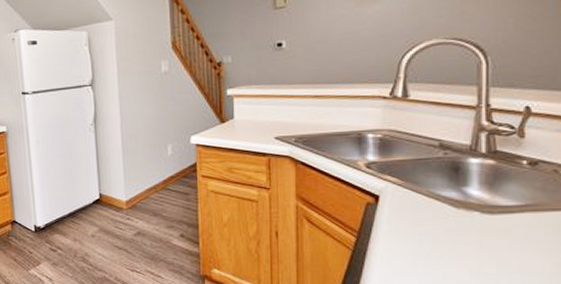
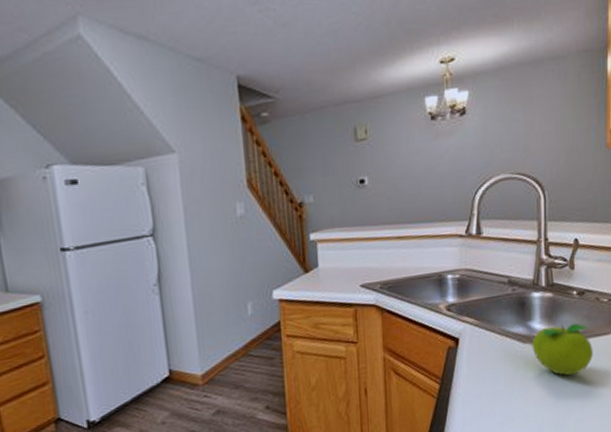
fruit: none [467,194,548,248] -> present [532,323,593,376]

